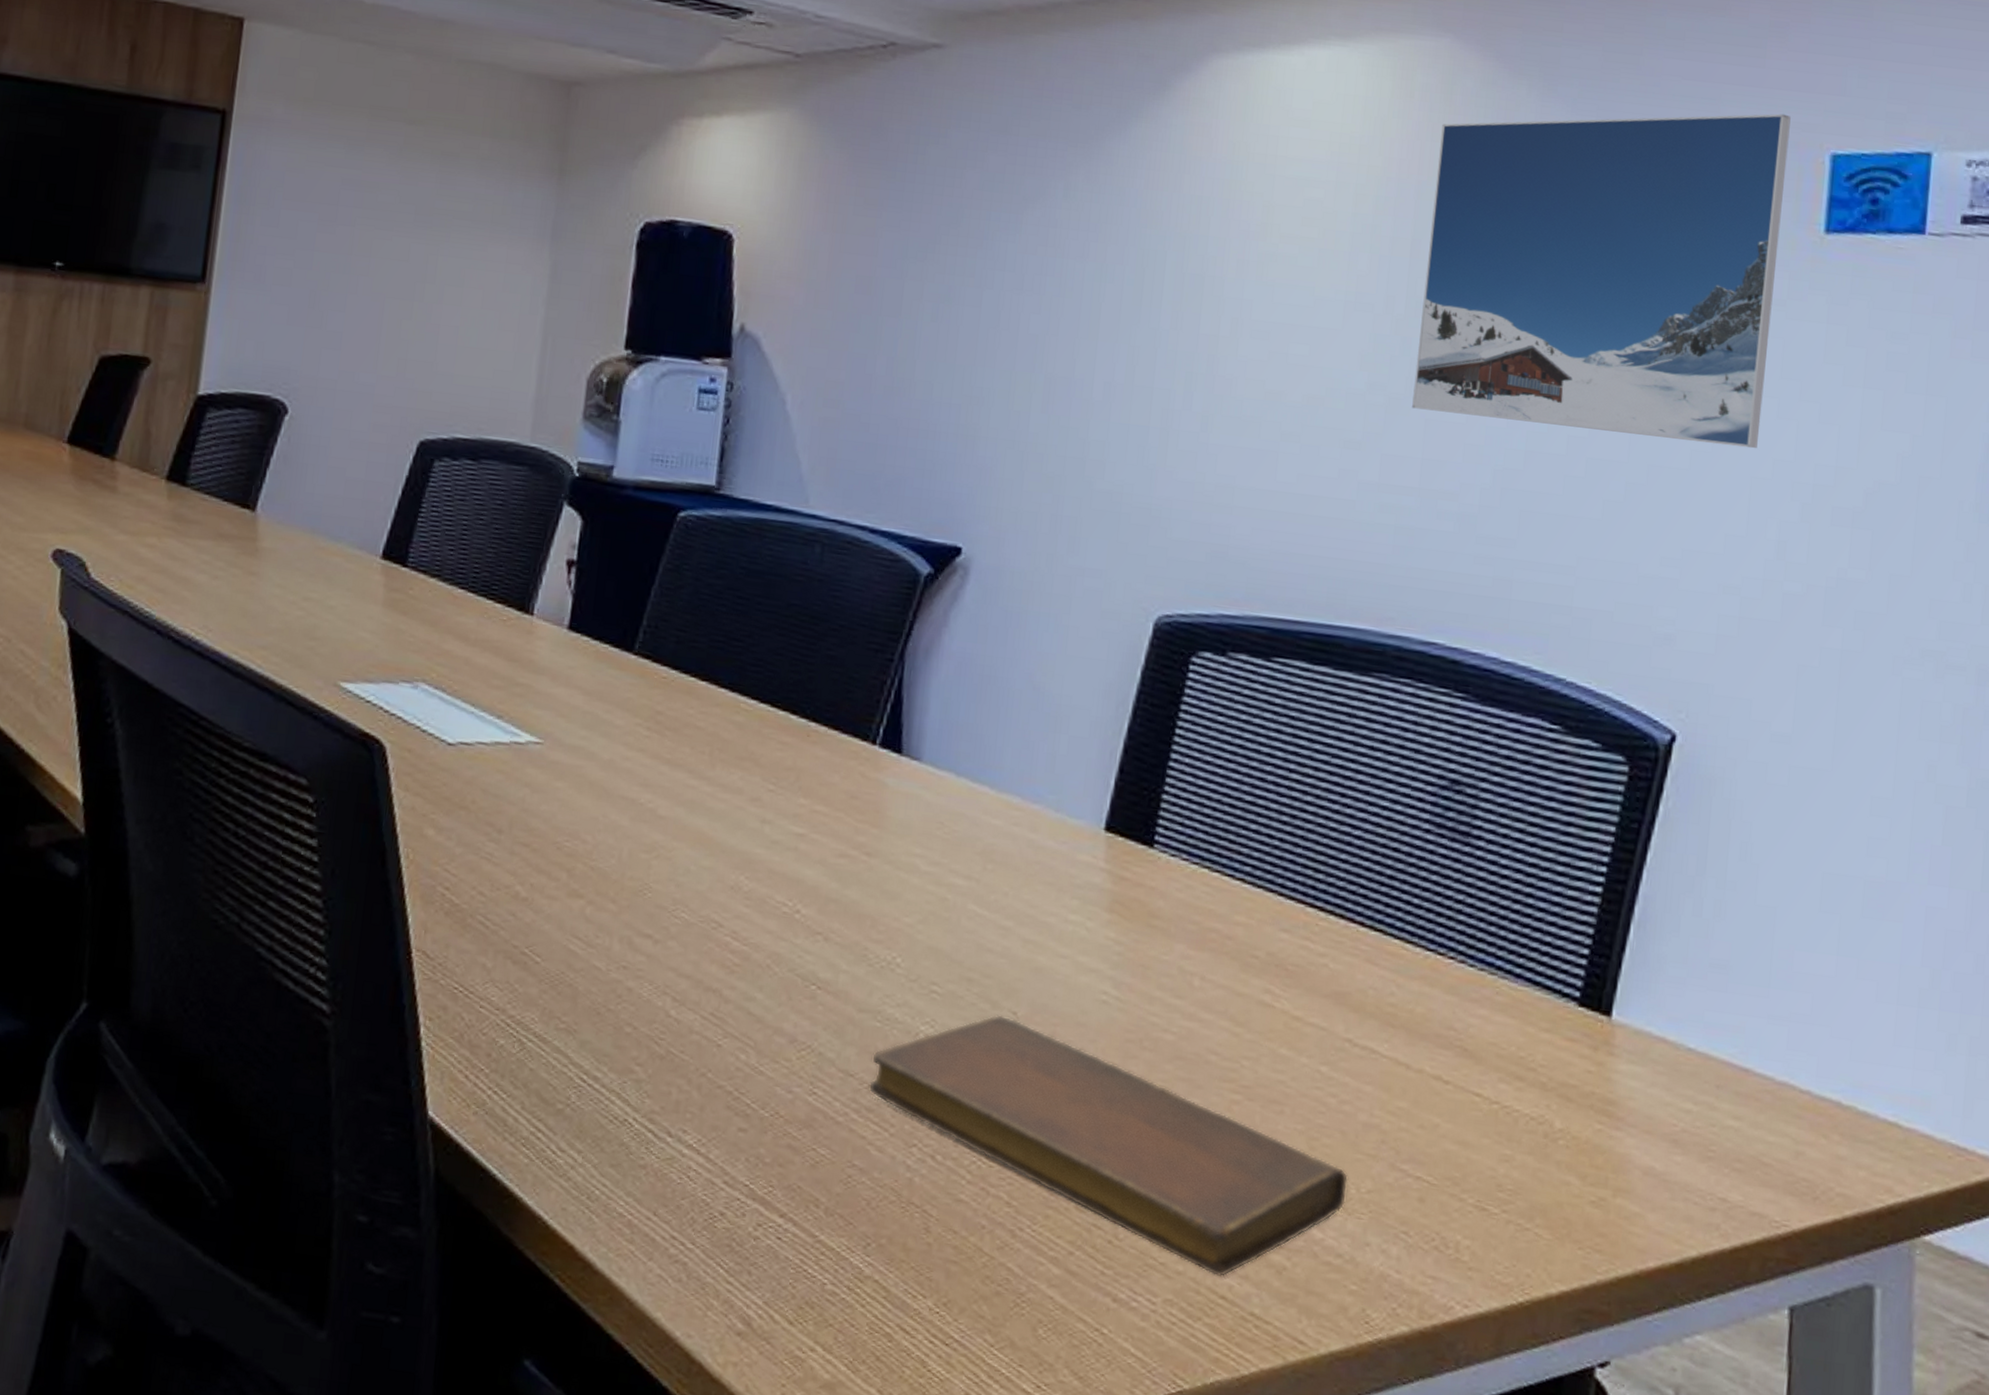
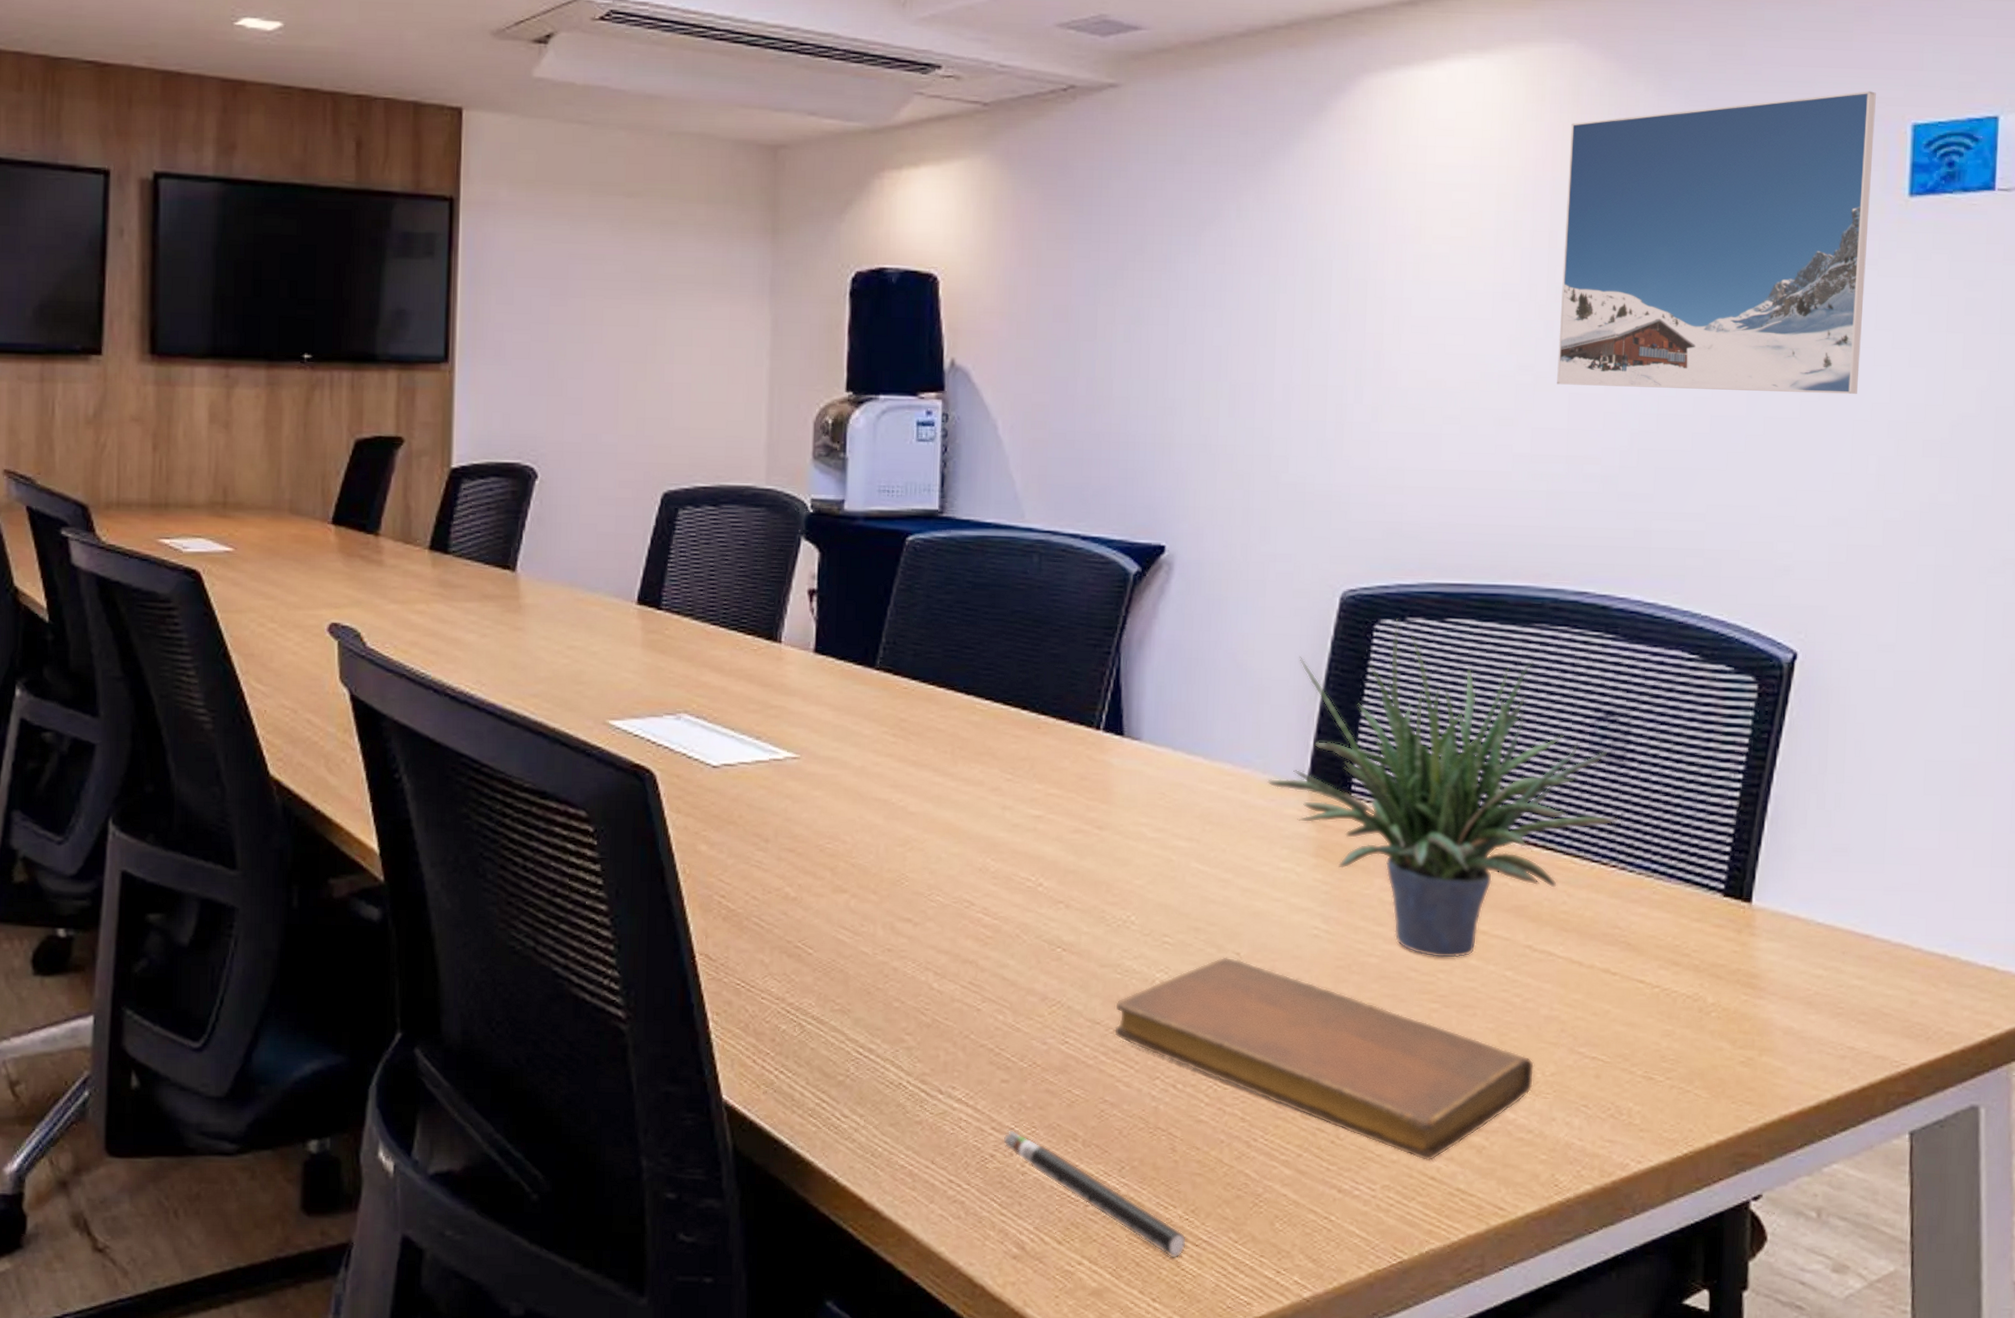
electrical cable: none [736,1187,936,1358] -> present [1003,1131,1187,1259]
potted plant: none [1060,652,1459,1045] -> present [1267,618,1618,959]

